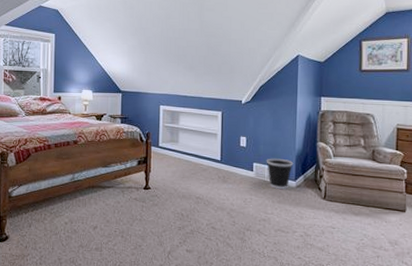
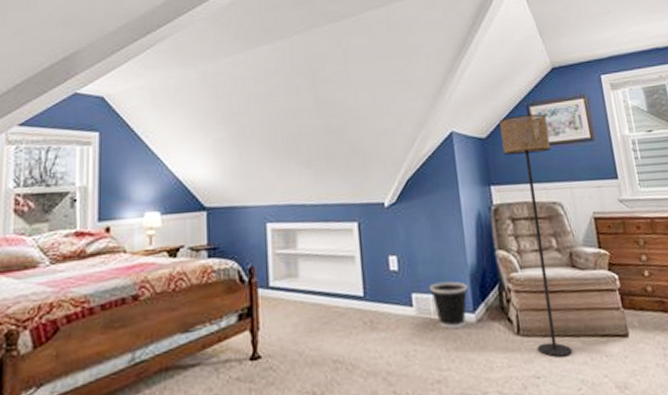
floor lamp: none [335,47,374,218] -> present [499,114,573,358]

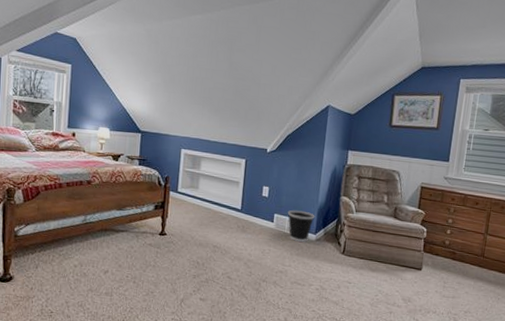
floor lamp: present [499,114,573,358] -> none [354,101,406,274]

